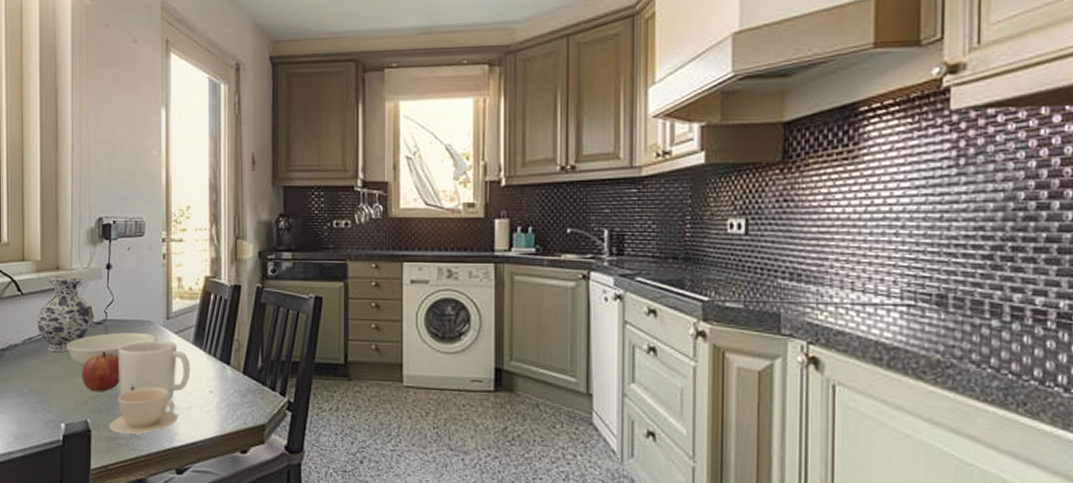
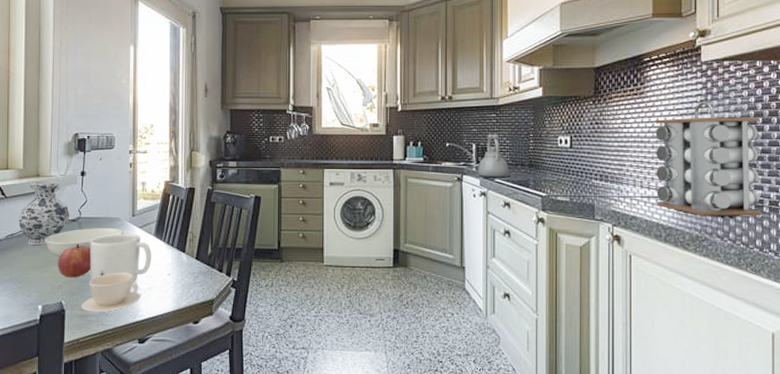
kettle: none [610,215,657,276] -> present [477,133,510,178]
spice rack: none [875,167,1046,335] -> present [655,101,763,217]

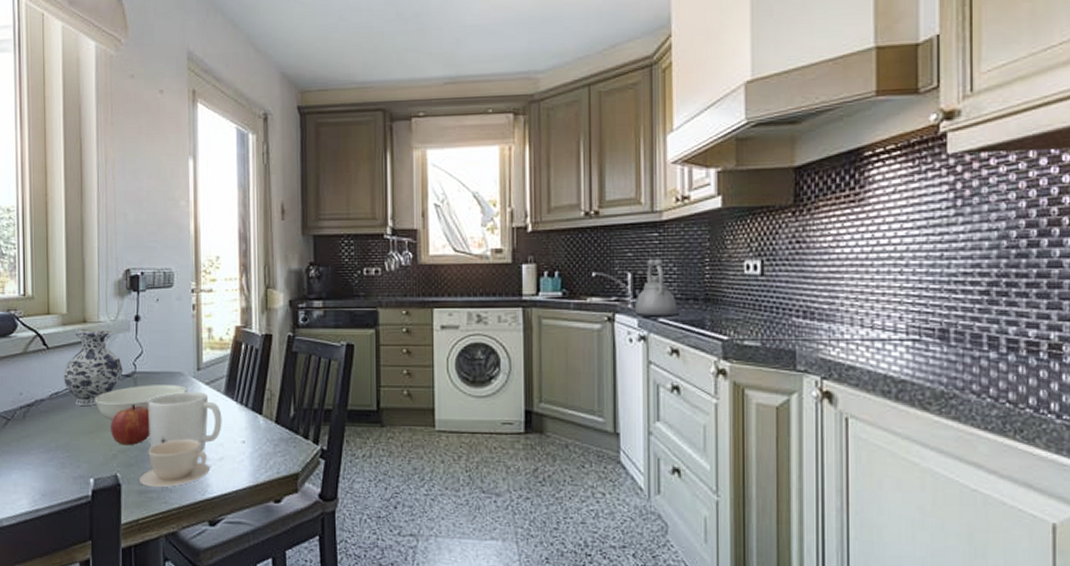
spice rack: present [655,101,763,217] -> none [881,208,1038,366]

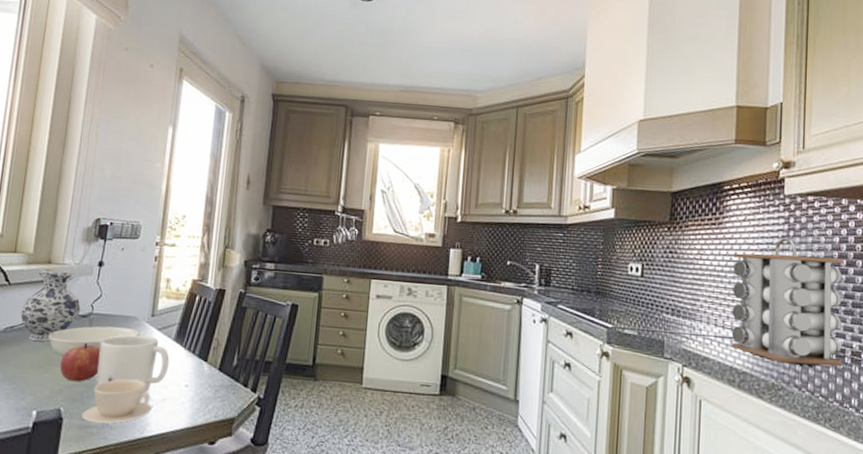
kettle: present [634,258,679,317] -> none [538,254,575,304]
spice rack: none [881,208,1038,366] -> present [731,237,844,367]

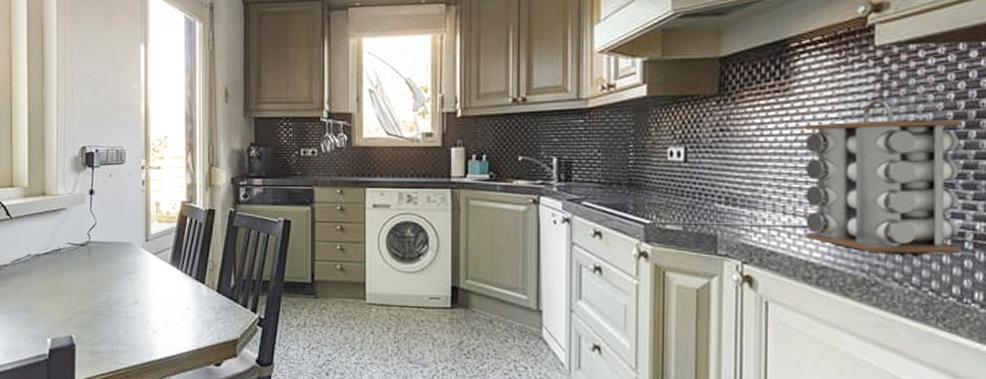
vase: present [20,269,81,342] -> none [25,200,79,272]
bowl: present [48,326,141,357] -> none [52,253,138,286]
fruit: present [60,342,100,382] -> none [67,271,102,309]
teacup: present [80,379,152,424] -> none [91,304,156,349]
mug: present [96,335,170,393] -> none [100,261,168,317]

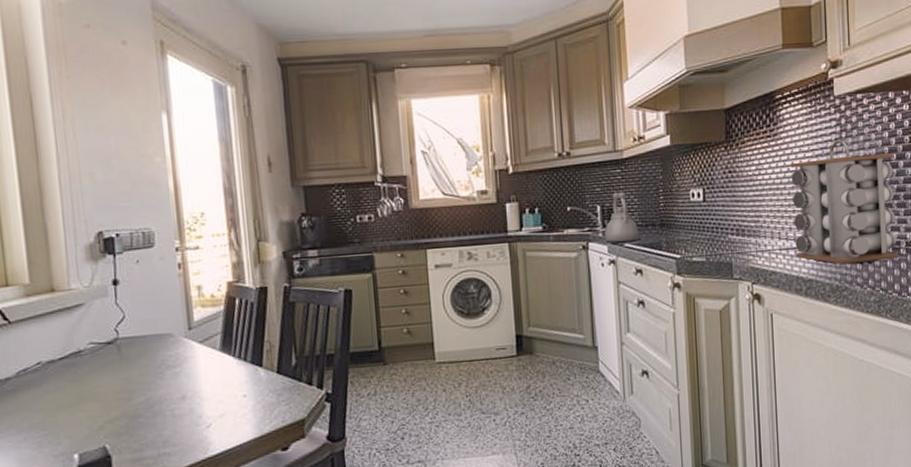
kettle: none [558,144,603,200] -> present [604,191,641,243]

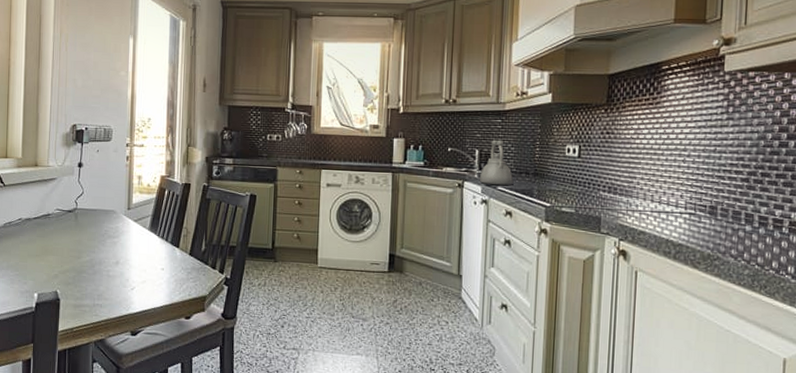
spice rack: present [790,139,900,265] -> none [667,114,785,237]

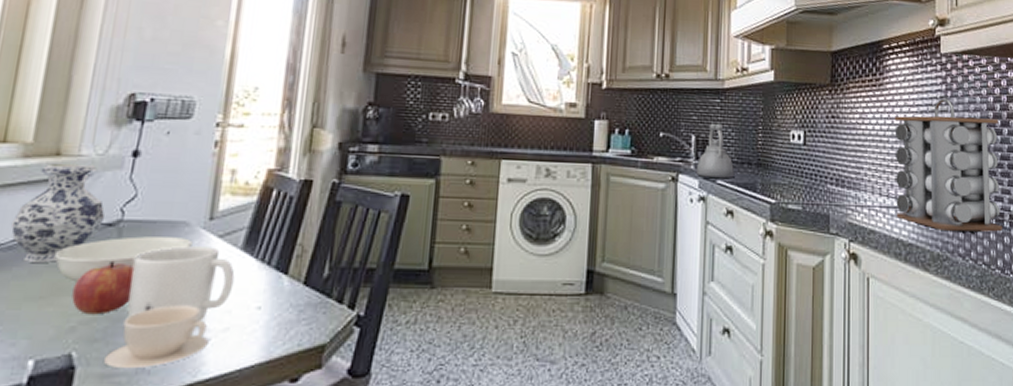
vase: none [16,171,67,235] -> present [11,163,106,264]
bowl: none [41,219,120,247] -> present [53,236,194,283]
fruit: none [54,234,87,268] -> present [72,260,134,315]
teacup: none [74,264,134,303] -> present [102,305,209,369]
mug: none [85,226,146,276] -> present [126,246,235,321]
spice rack: none [667,114,785,237] -> present [895,98,1003,233]

